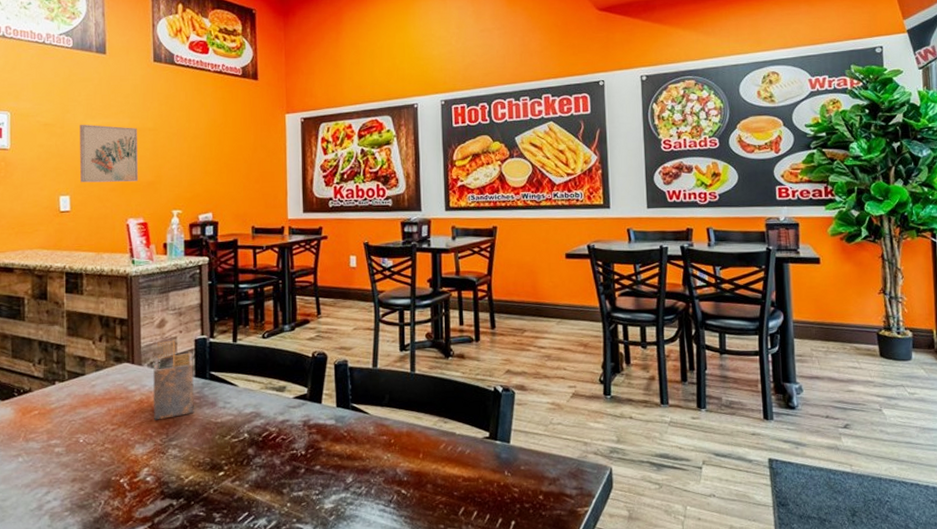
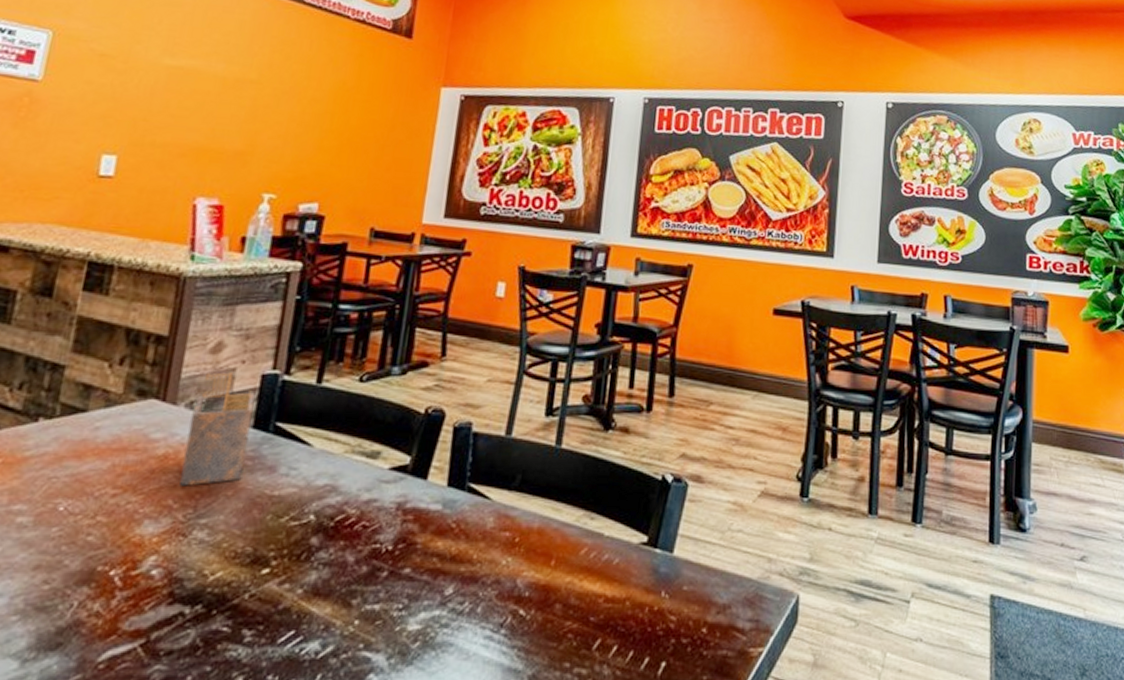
wall art: present [80,124,138,183] -> none [137,61,234,149]

